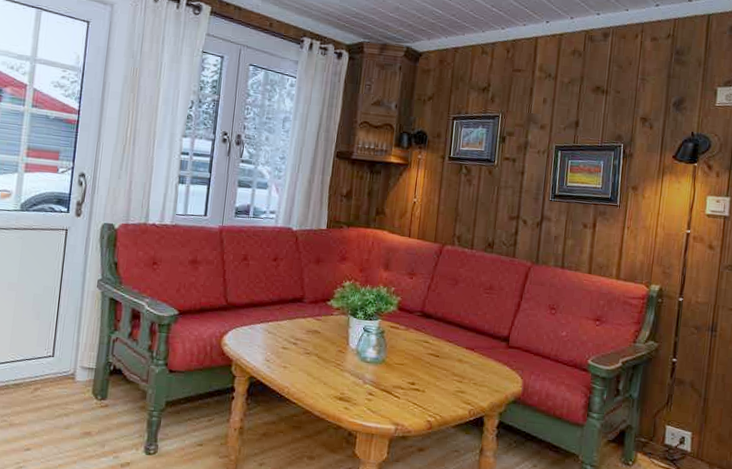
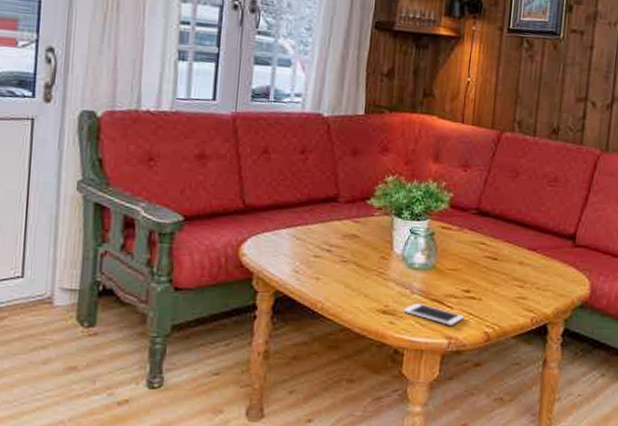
cell phone: none [357,392,410,413] -> present [403,302,465,325]

